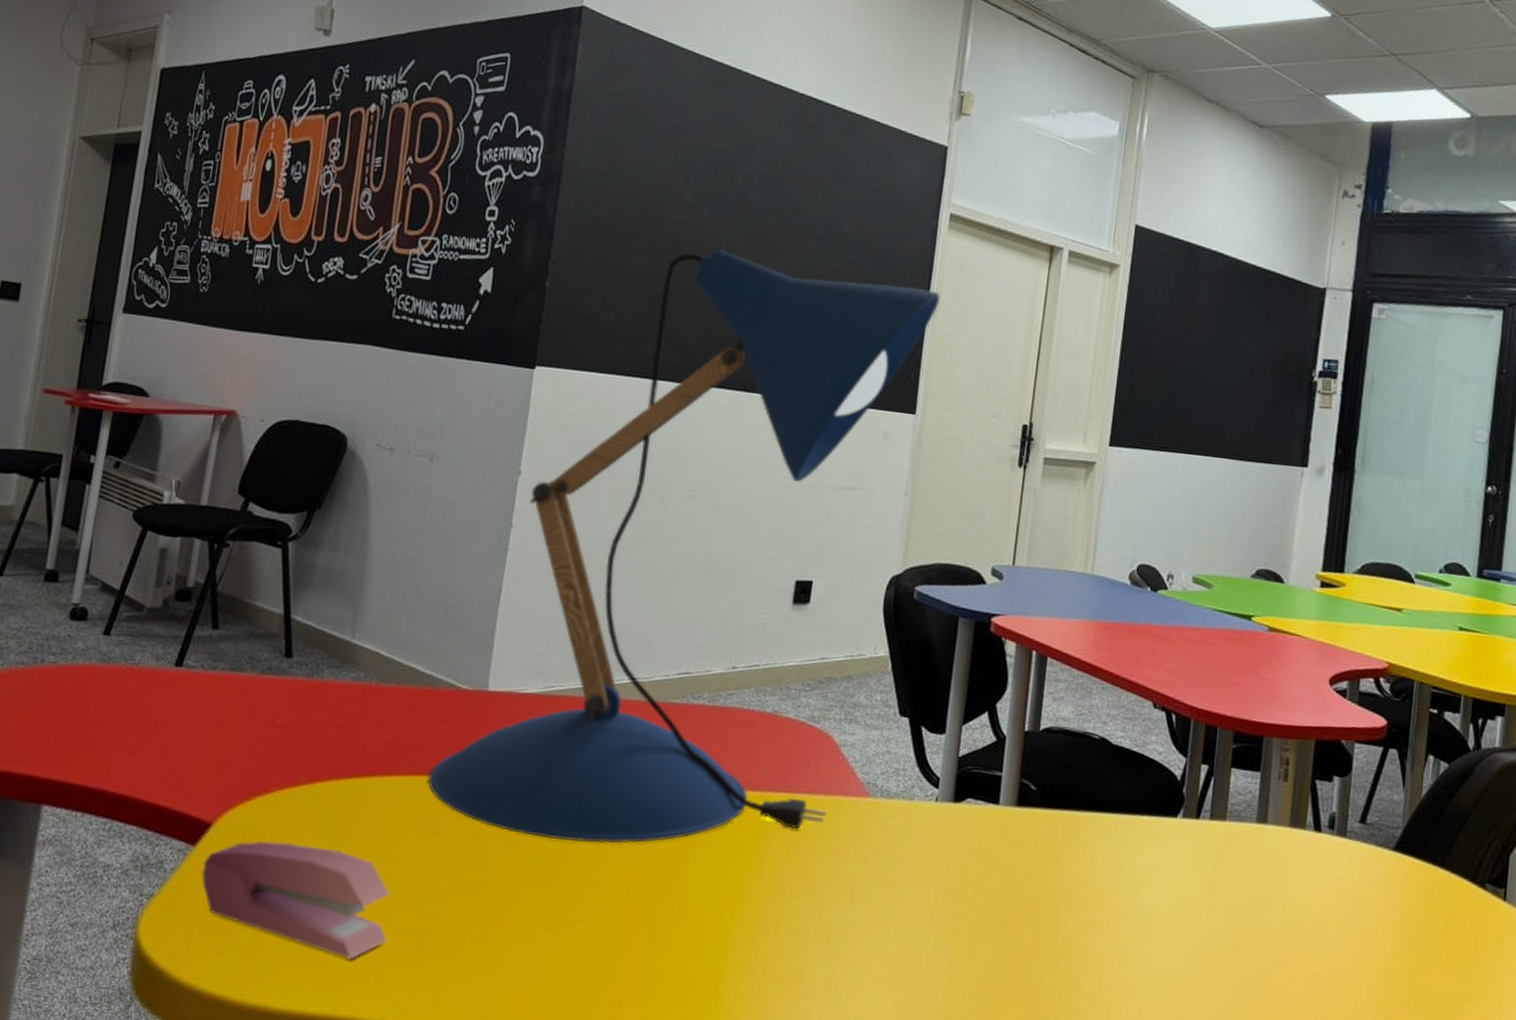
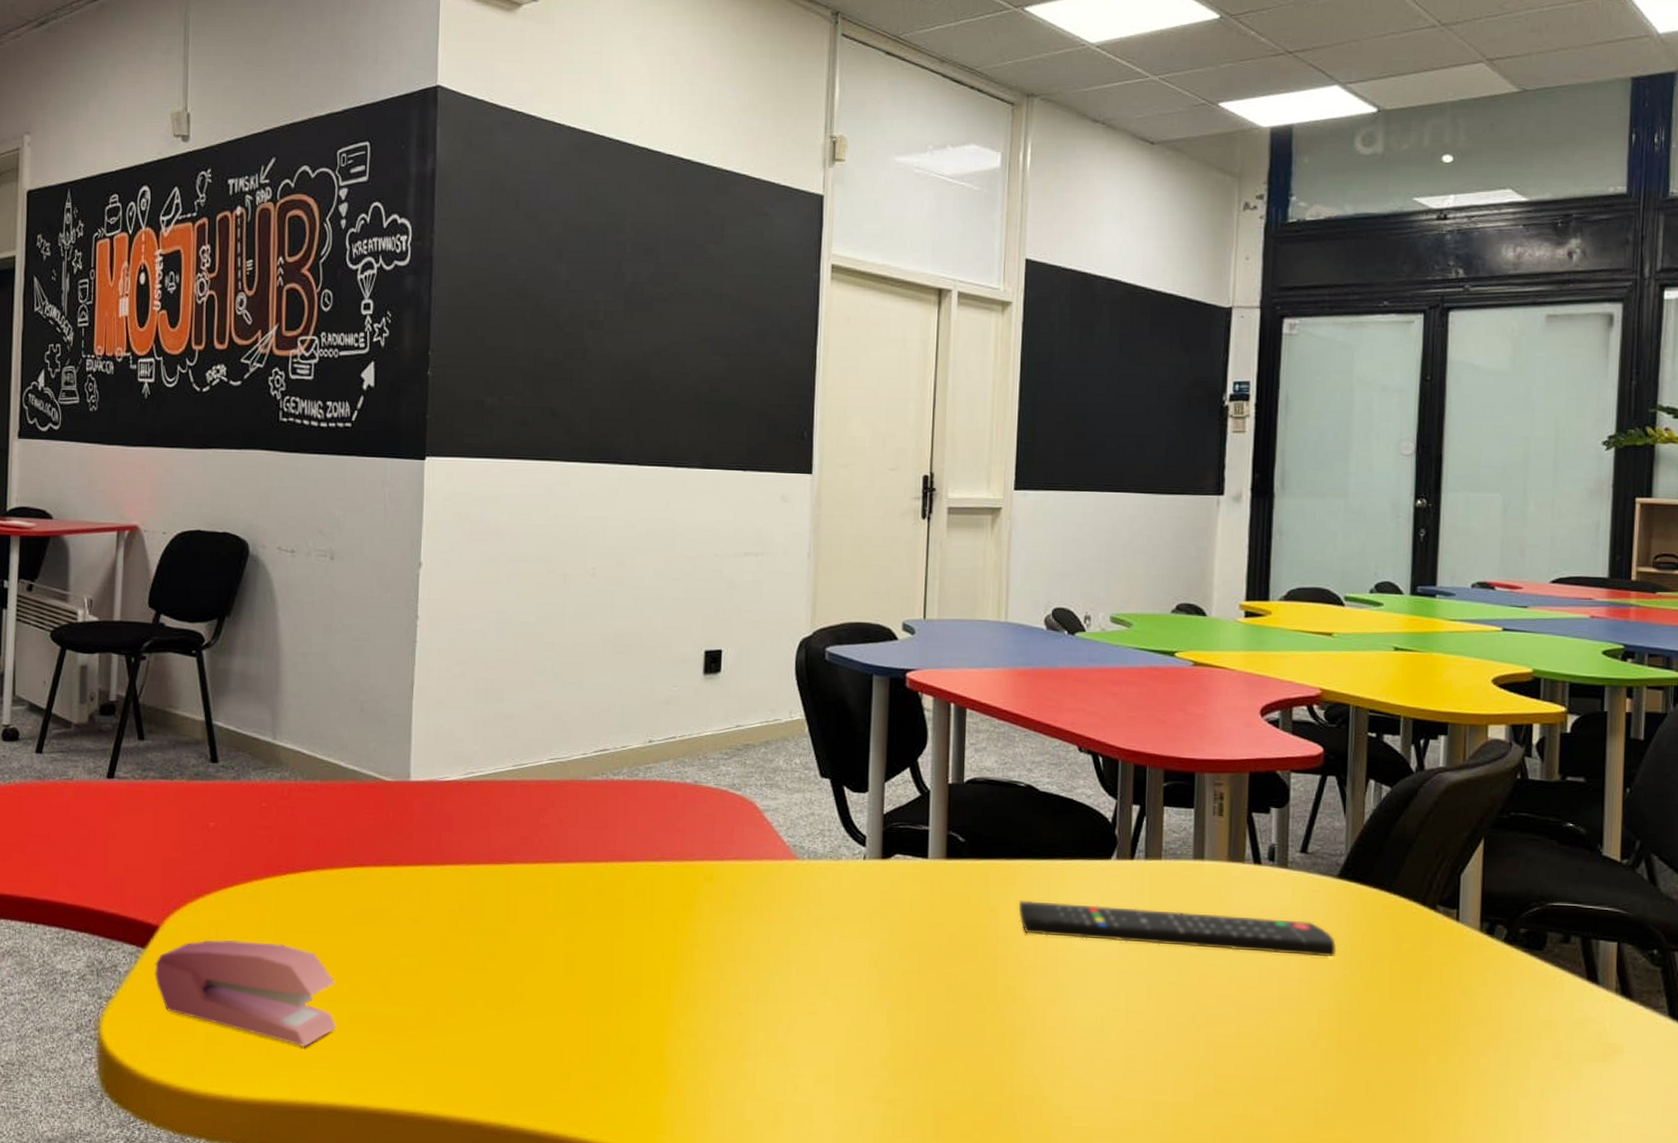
desk lamp: present [428,248,940,844] -> none [361,321,828,922]
remote control: none [1084,853,1389,930] -> present [1018,900,1337,958]

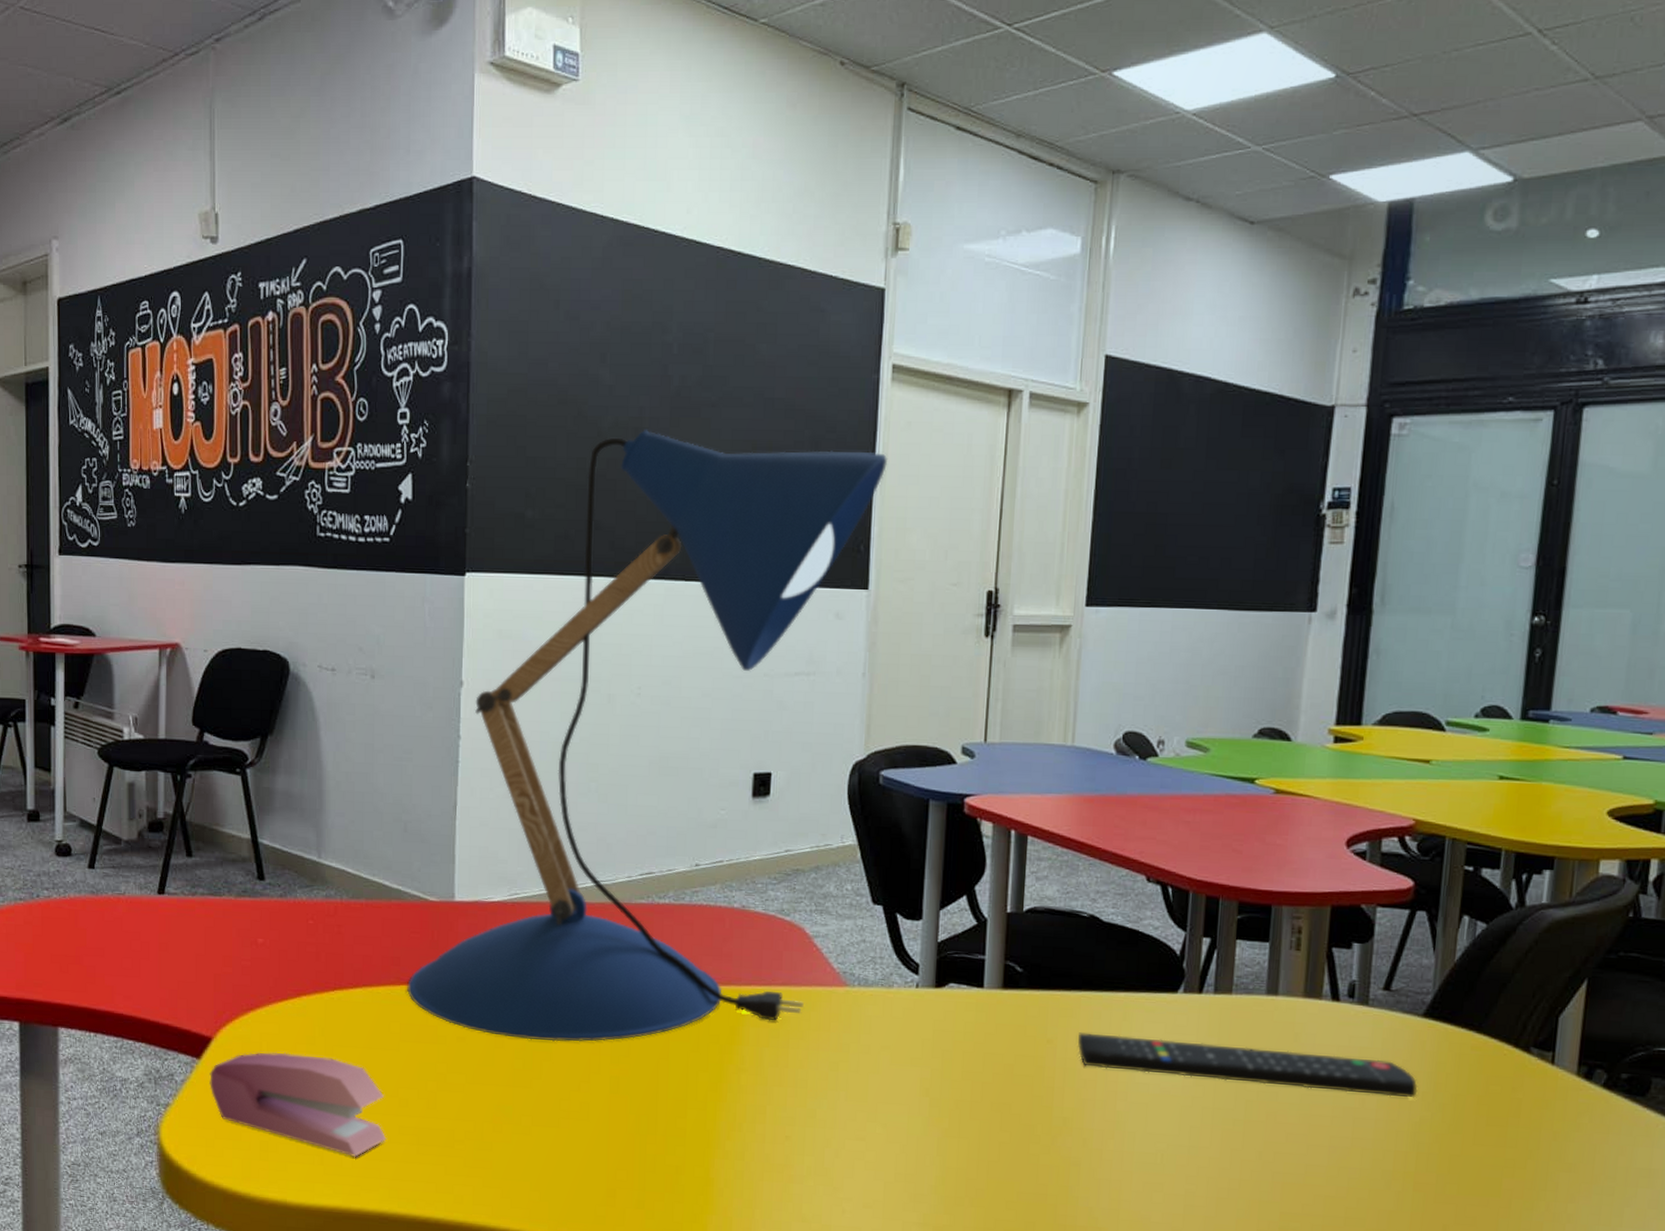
desk lamp: none [361,321,828,922] -> present [407,429,887,1042]

